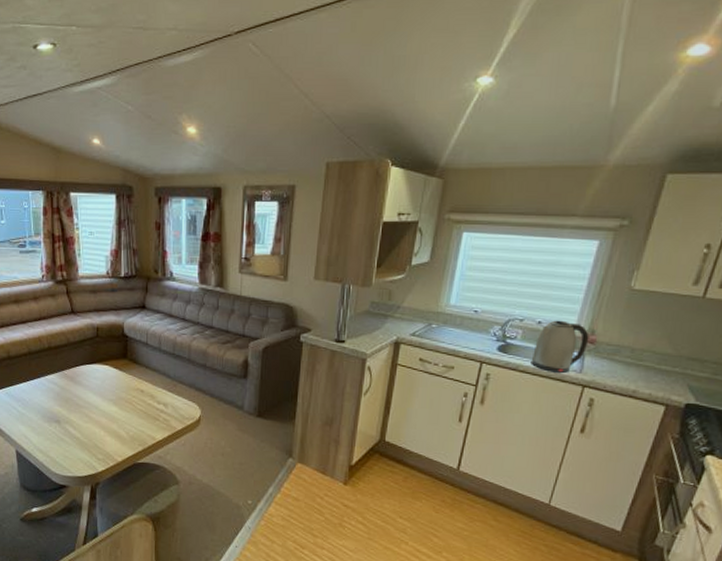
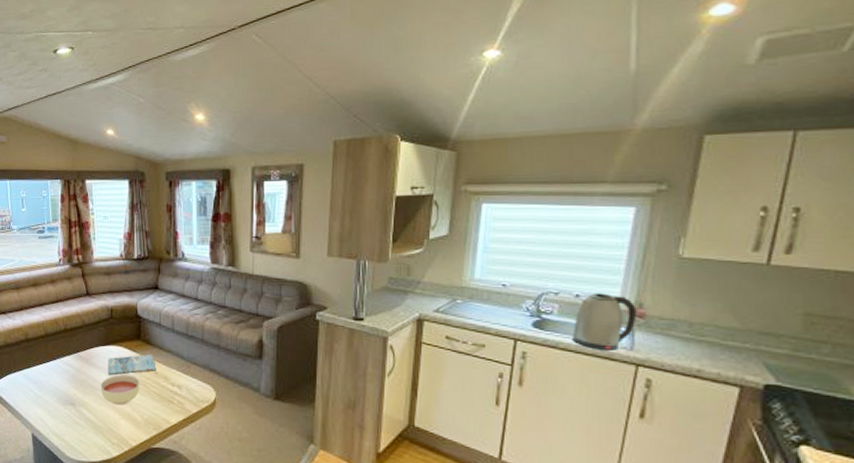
bowl: none [86,393,126,423] -> present [100,374,140,405]
magazine: none [93,373,143,394] -> present [108,354,156,375]

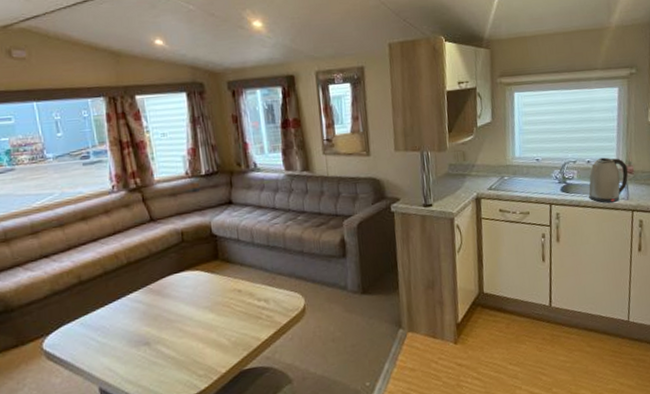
bowl: present [100,374,140,405] -> none [178,298,224,334]
magazine: present [108,354,156,375] -> none [184,273,240,304]

